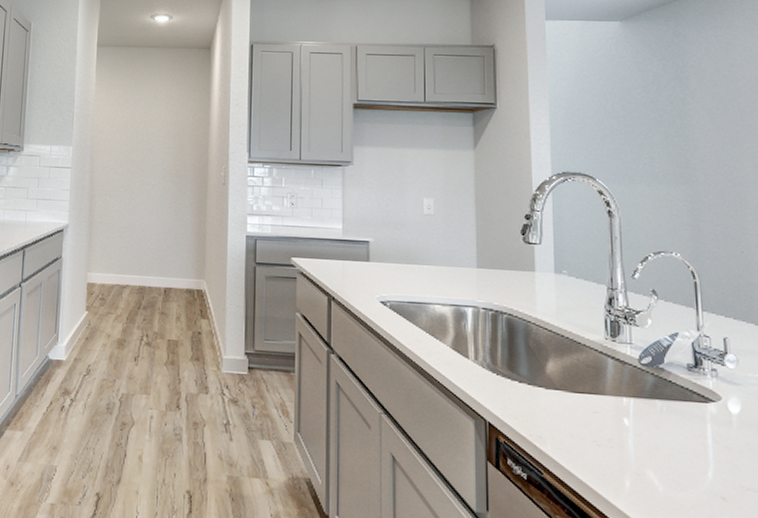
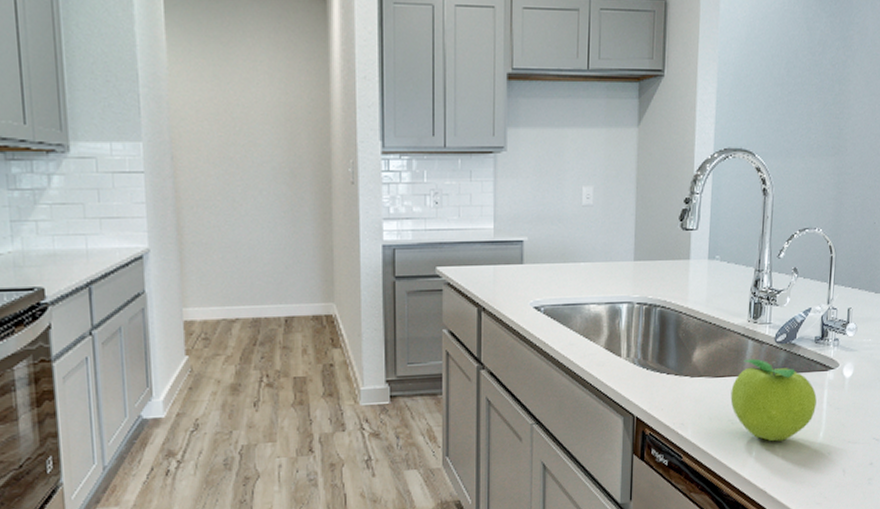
fruit: none [593,378,699,475] -> present [730,358,817,442]

